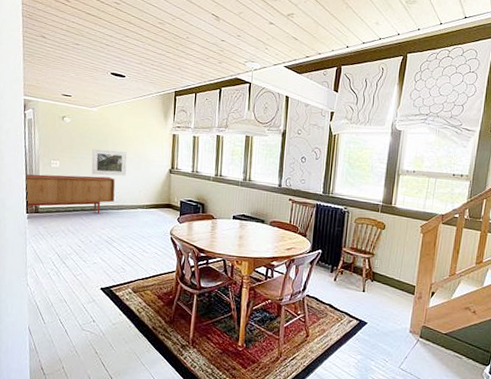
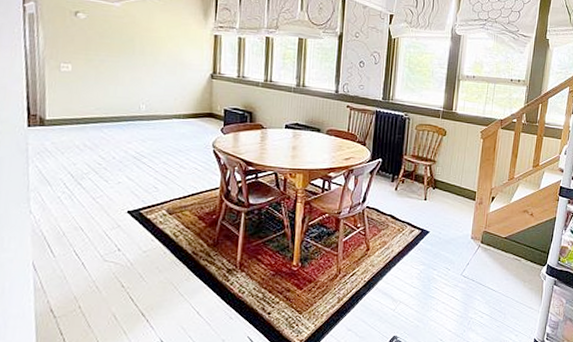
sideboard: present [26,174,116,215] -> none [27,79,145,127]
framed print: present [91,148,127,176] -> none [114,50,159,82]

